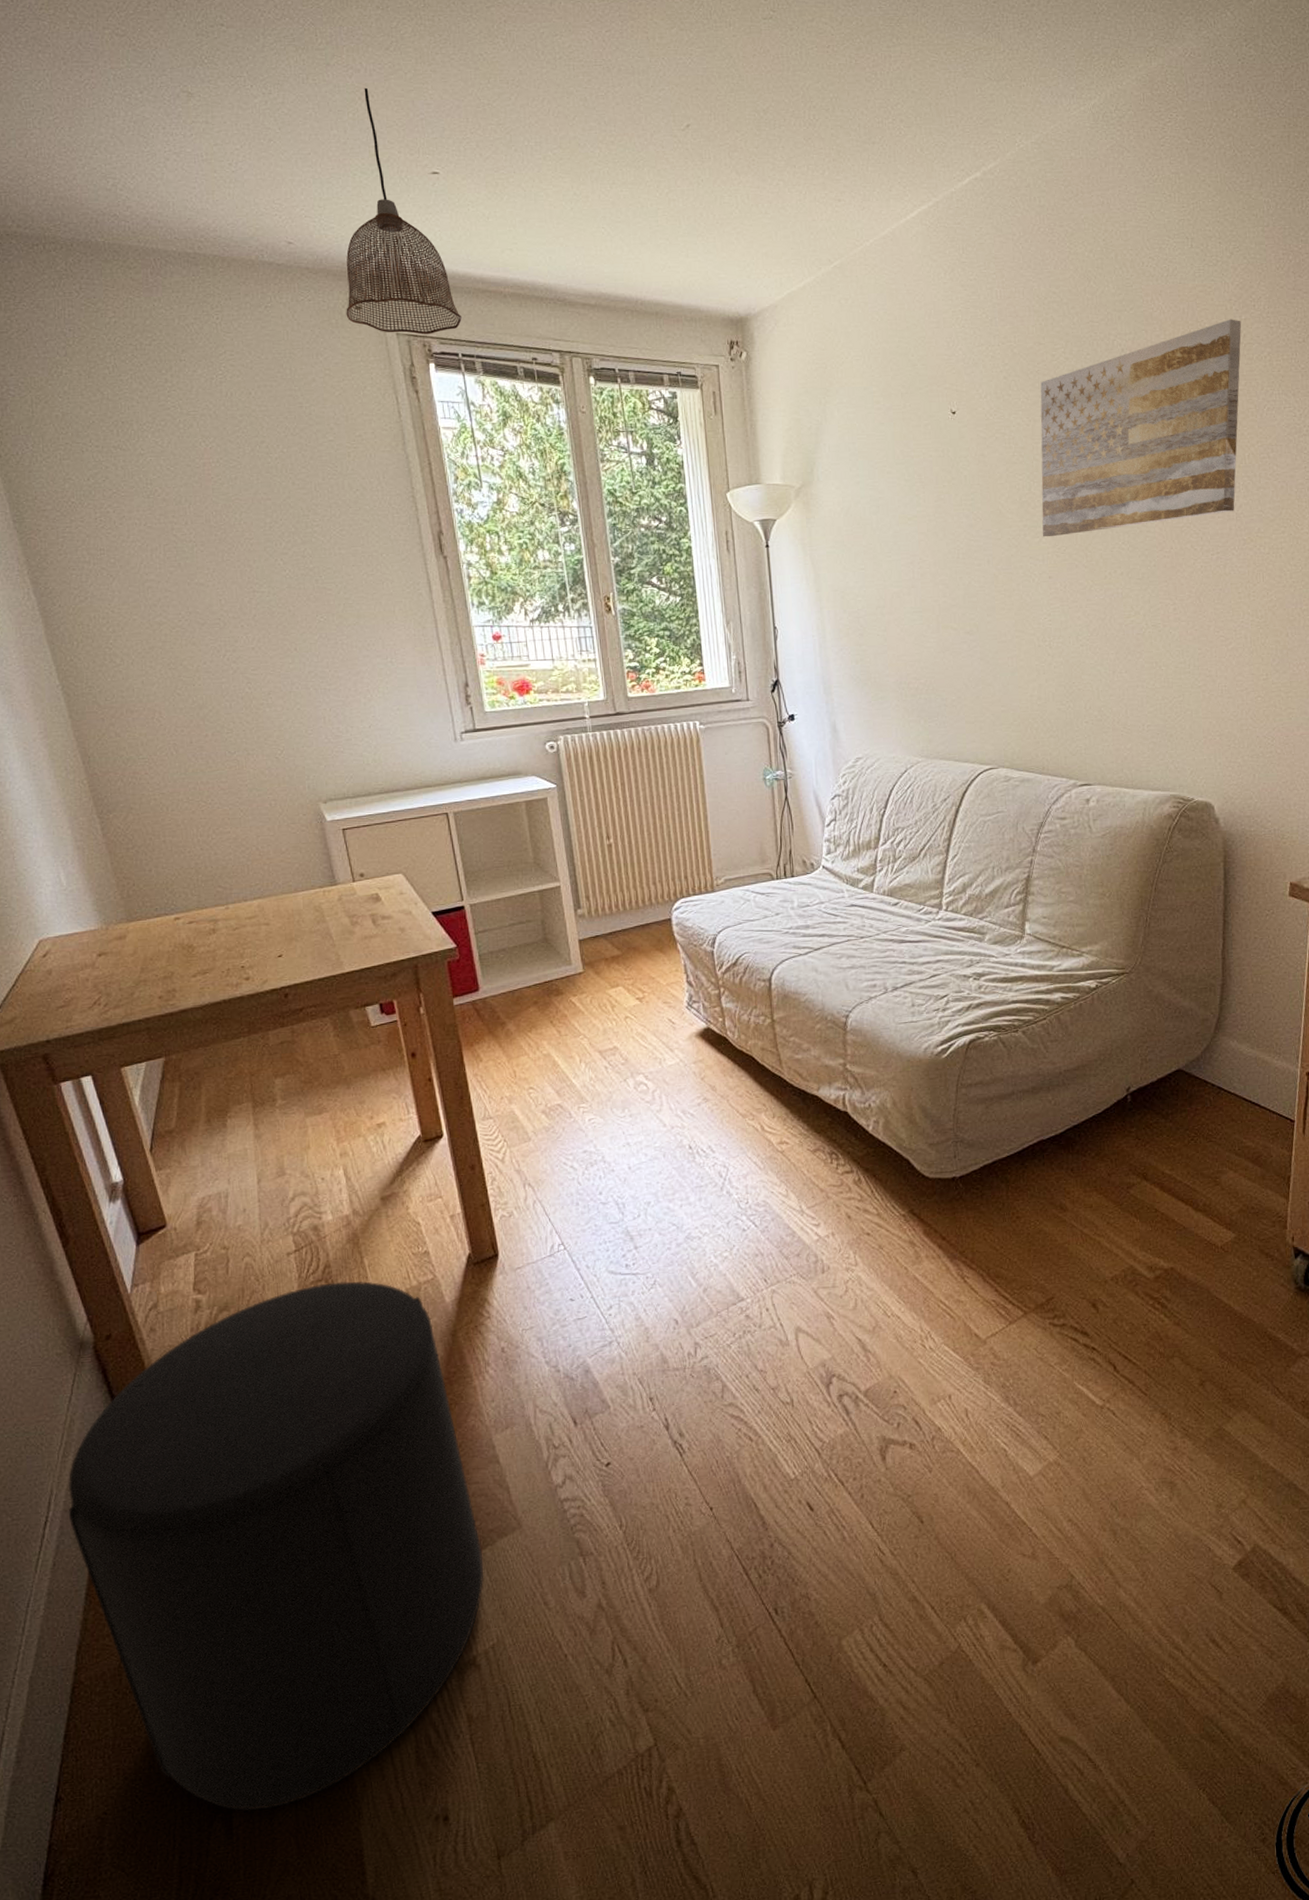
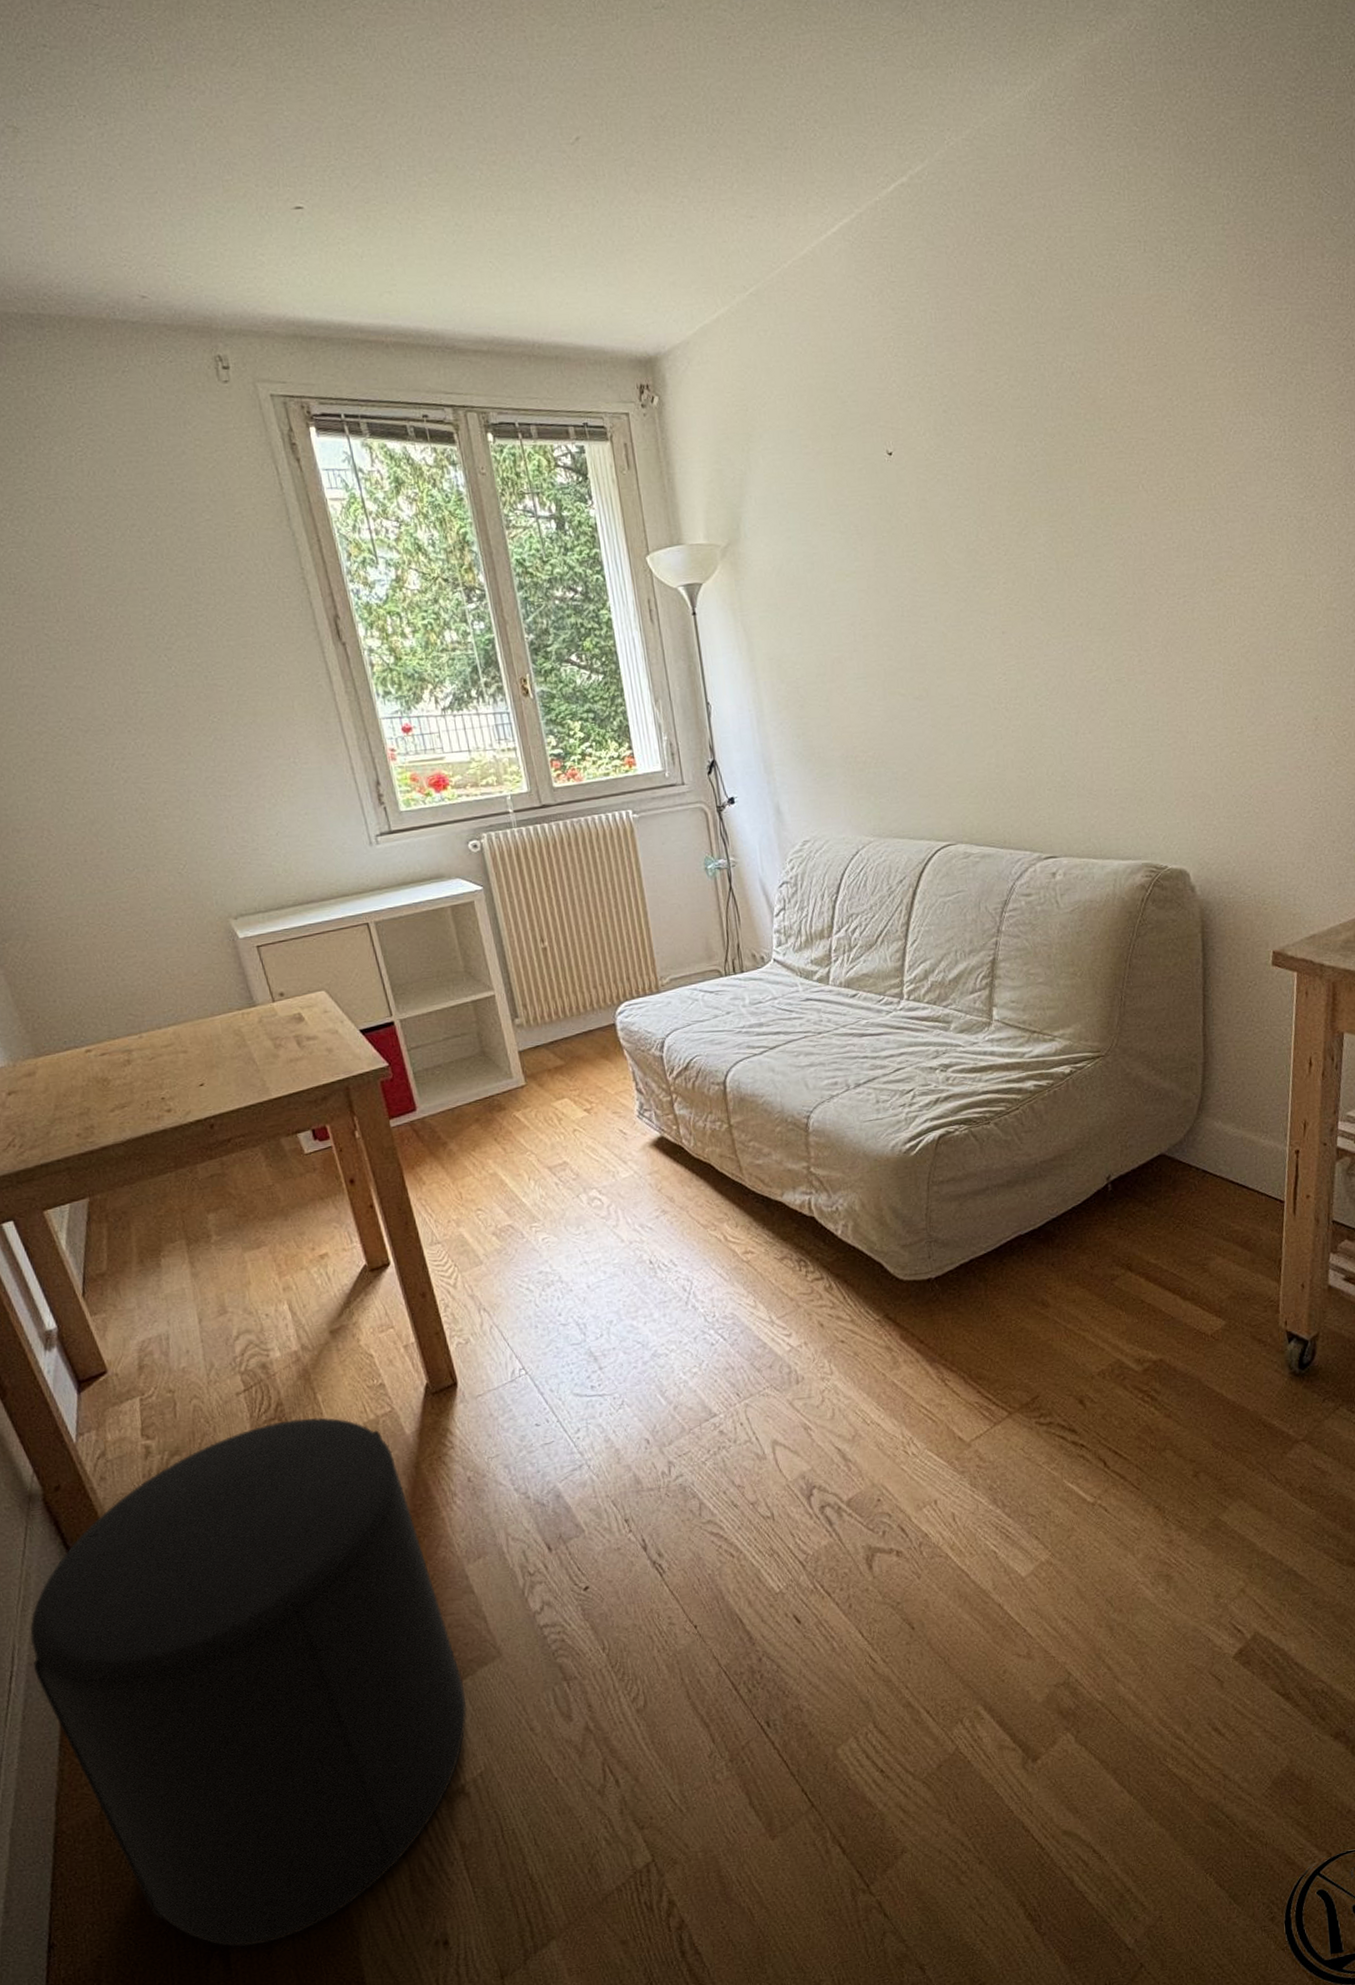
pendant lamp: present [346,87,462,335] -> none [207,111,342,395]
wall art: present [1040,319,1242,537] -> none [984,332,1203,588]

